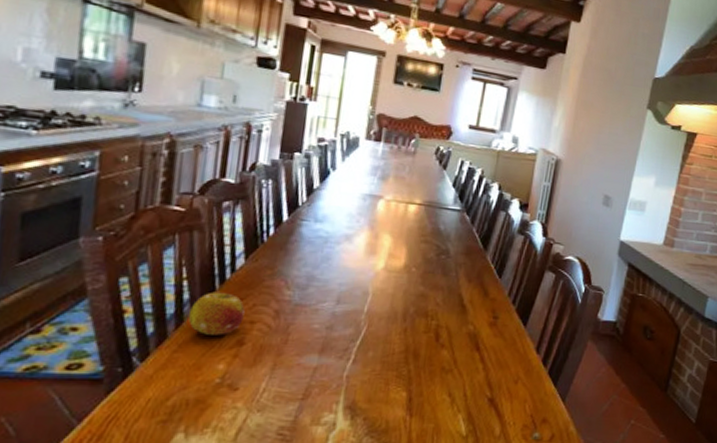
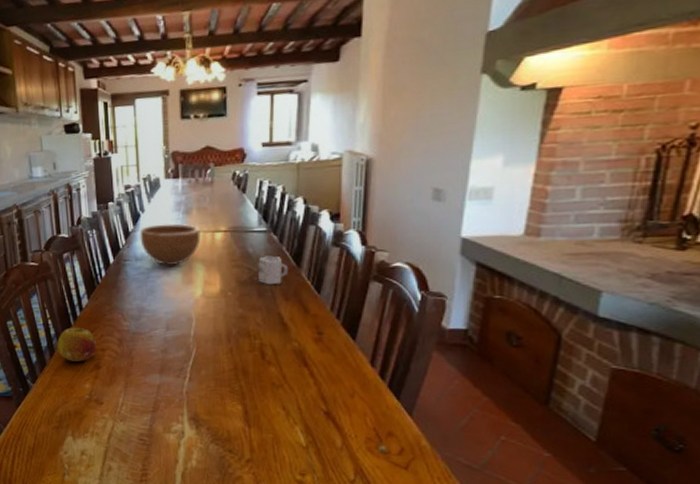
bowl: none [324,185,394,233] -> present [140,223,201,265]
cup: none [445,235,475,265] -> present [258,256,288,285]

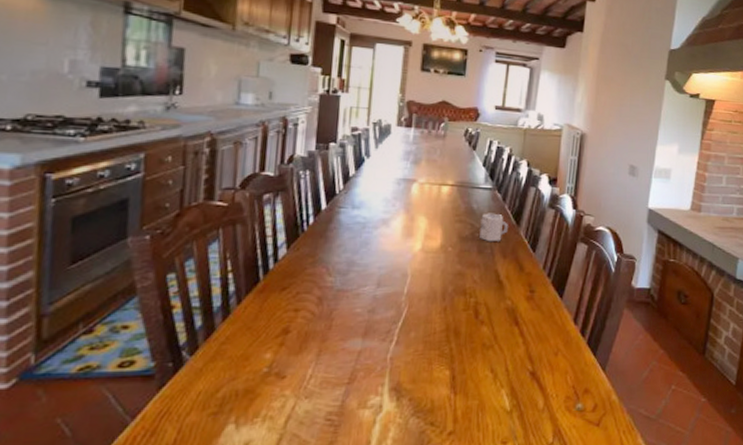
fruit: present [57,327,96,361] -> none [235,282,289,325]
bowl: present [140,223,201,265] -> none [360,171,427,216]

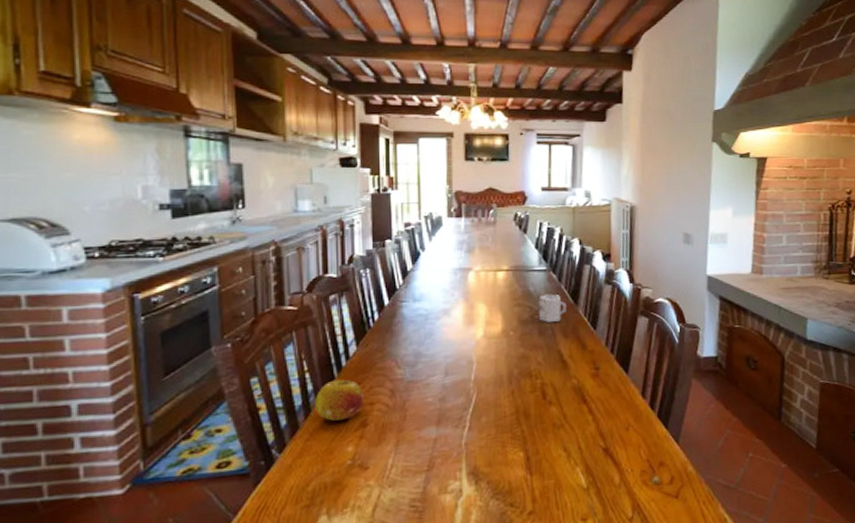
fruit: none [235,282,289,325] -> present [315,379,364,421]

